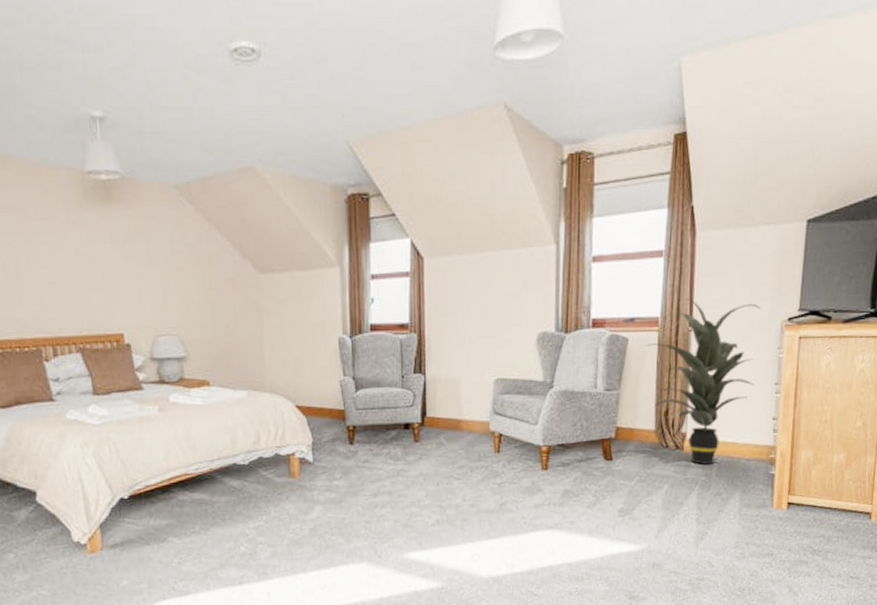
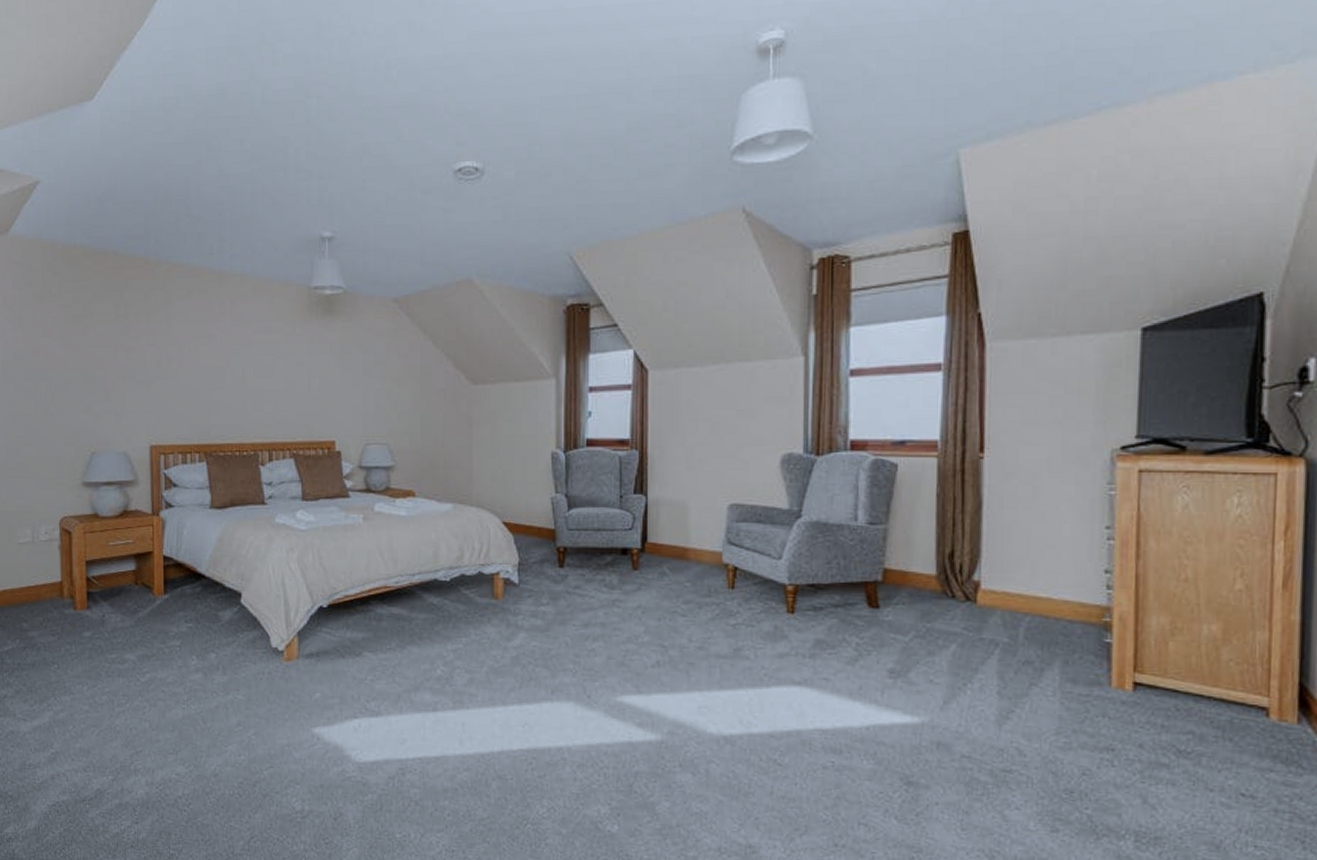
indoor plant: present [646,298,761,465] -> none [921,419,1080,623]

